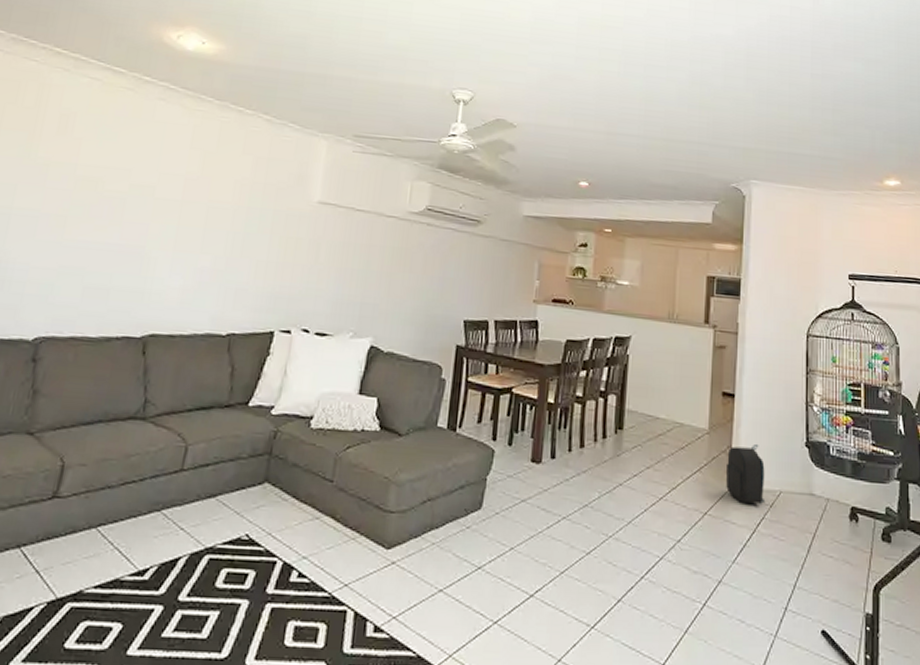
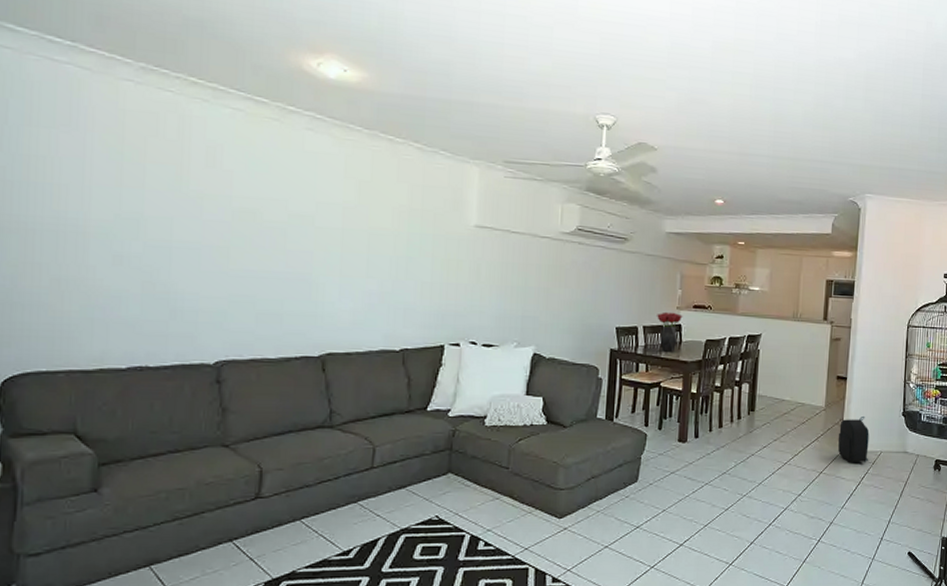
bouquet: none [510,305,540,353] -> present [657,311,683,352]

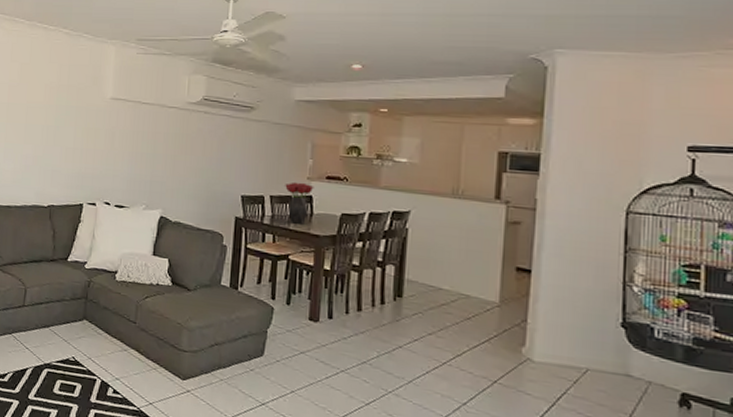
backpack: present [838,417,869,463] -> none [520,321,568,380]

